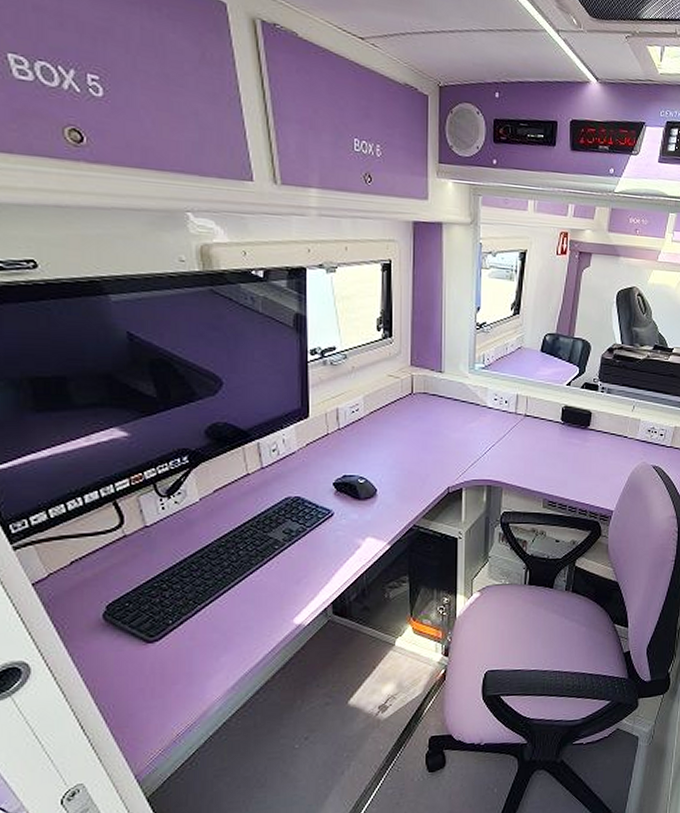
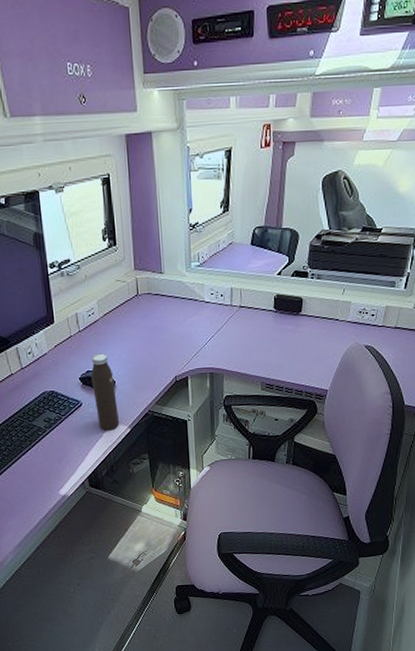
water bottle: none [347,456,378,547] -> present [90,353,120,431]

